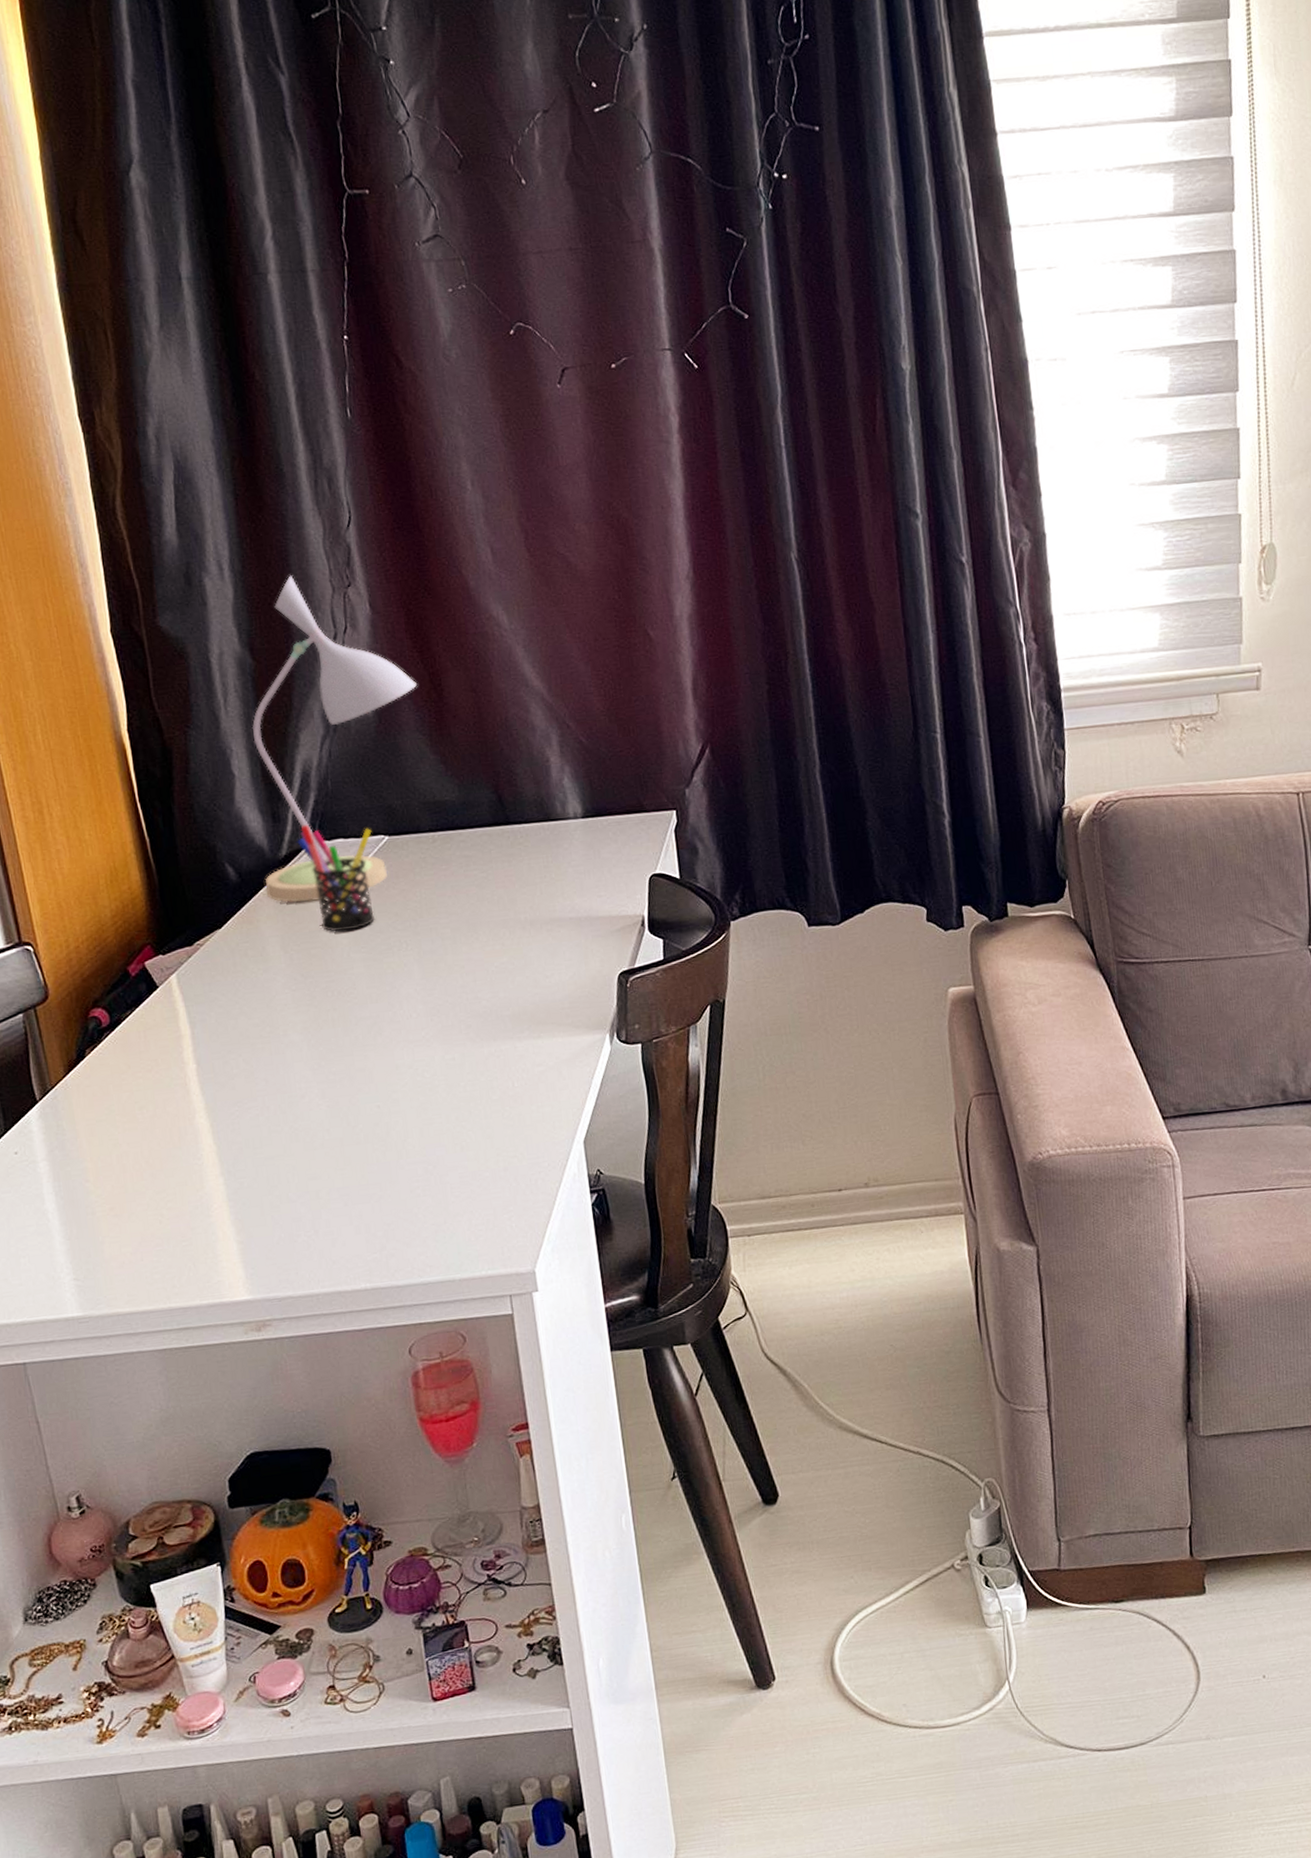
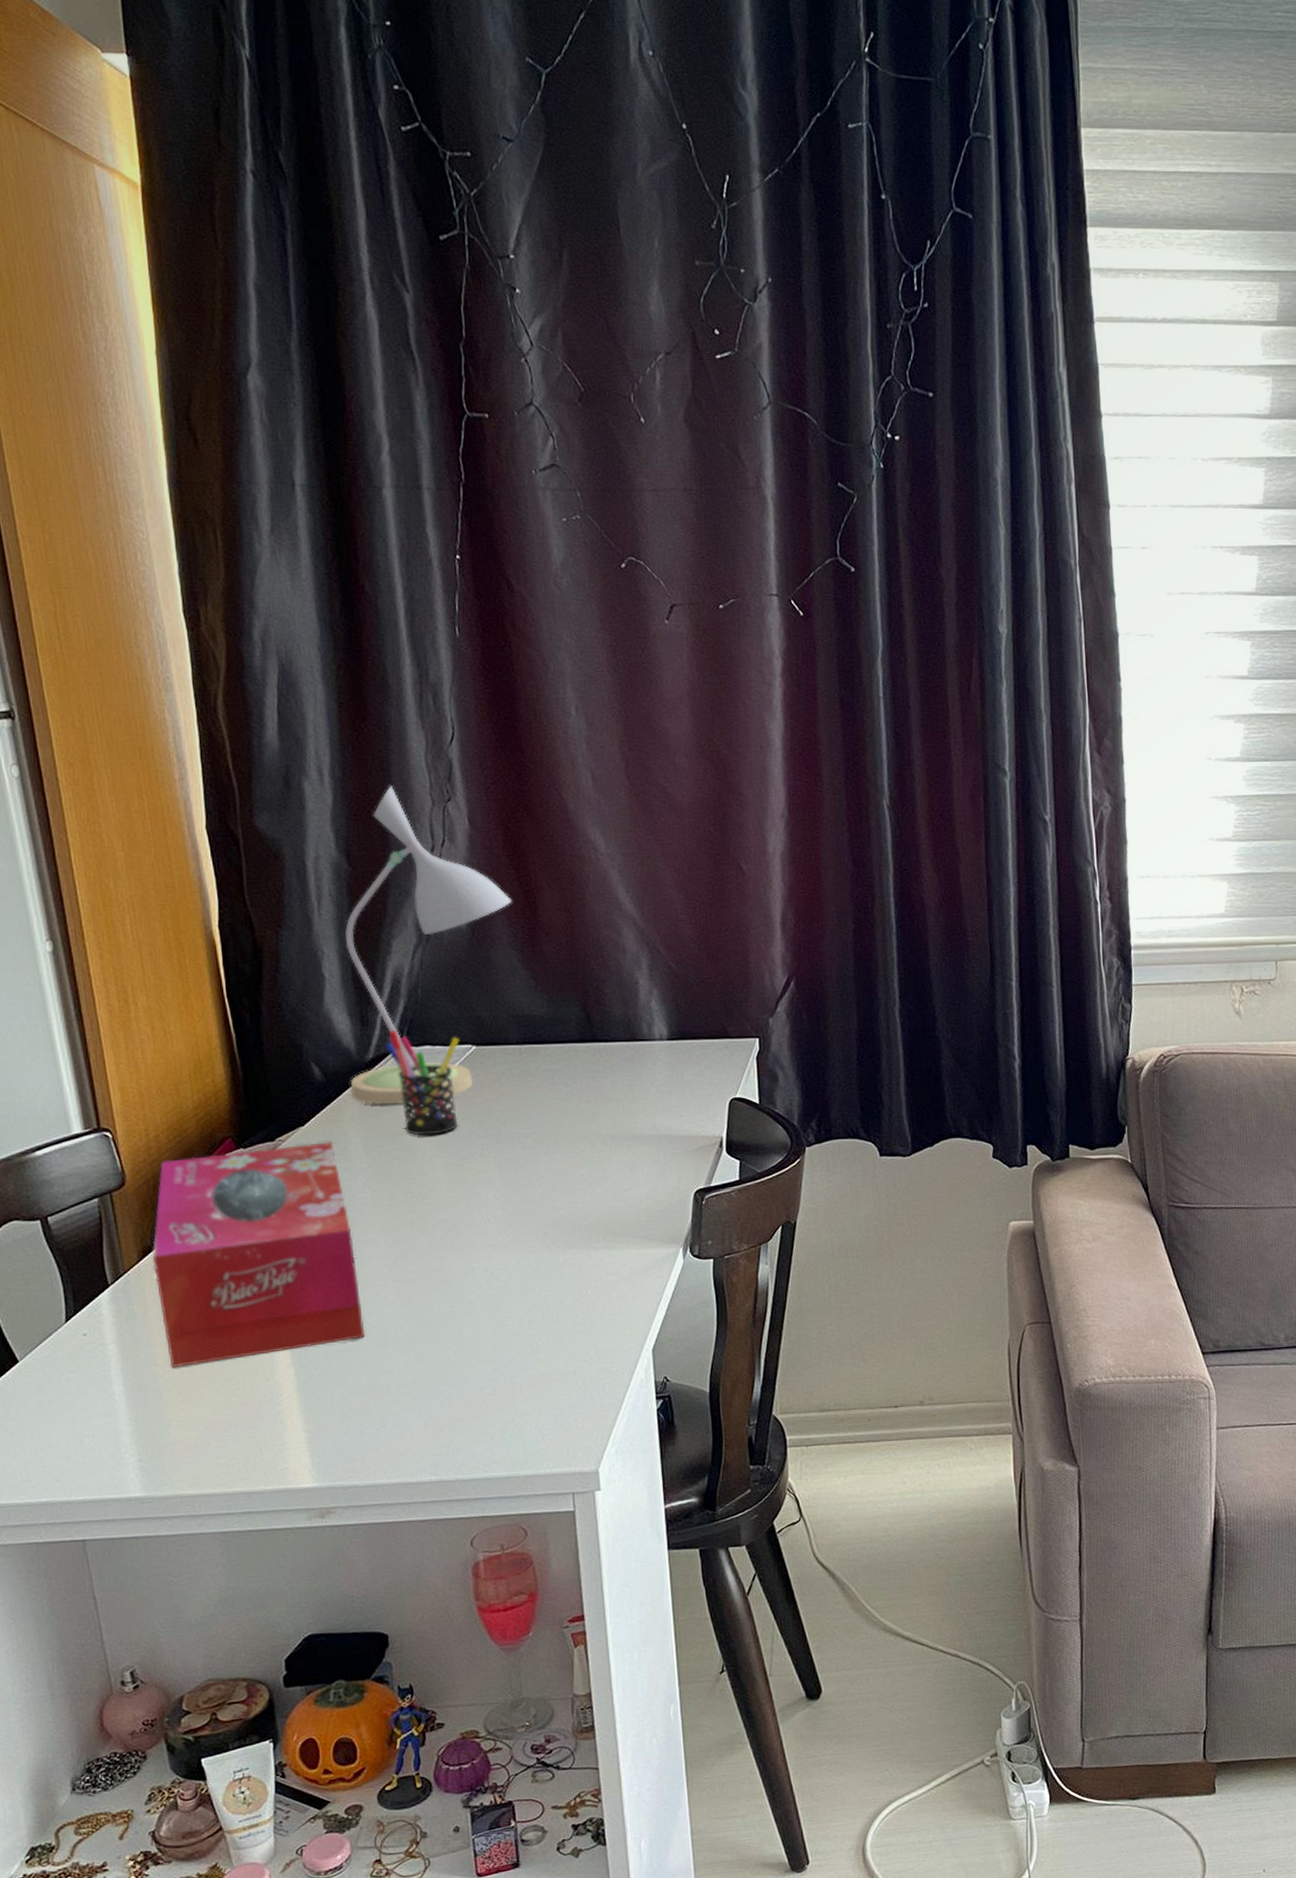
tissue box: none [78,943,293,1183] -> present [152,1142,366,1368]

